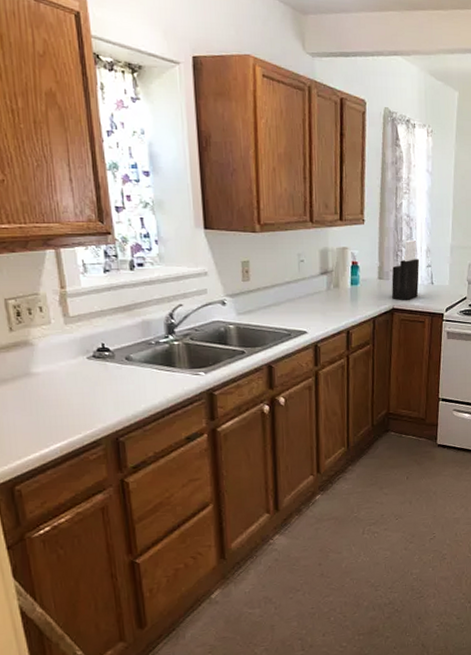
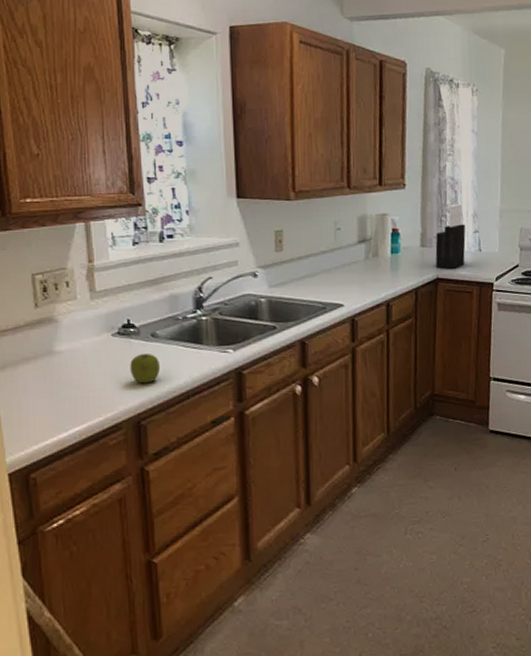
fruit: none [106,376,135,404] -> present [130,354,160,384]

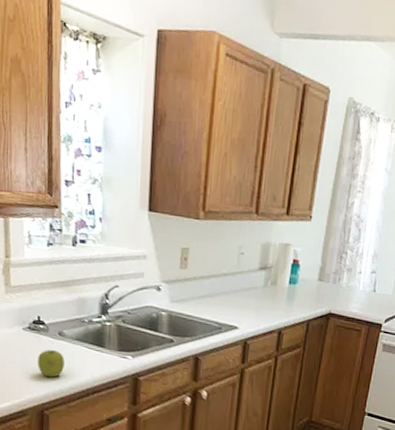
knife block: present [435,203,466,269] -> none [330,242,365,306]

